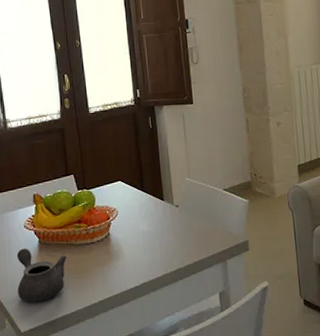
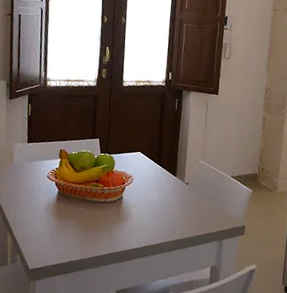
teapot: present [16,248,67,302] -> none [32,195,81,245]

